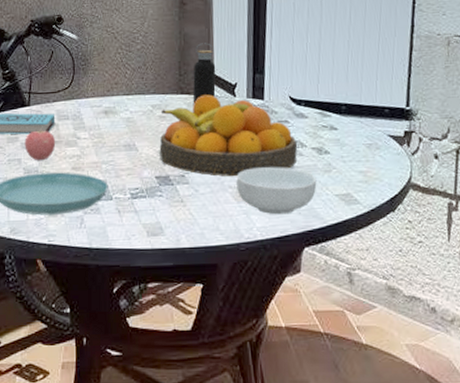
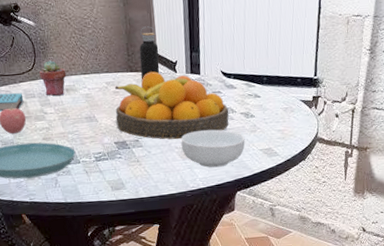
potted succulent: none [76,78,107,119] -> present [39,60,67,96]

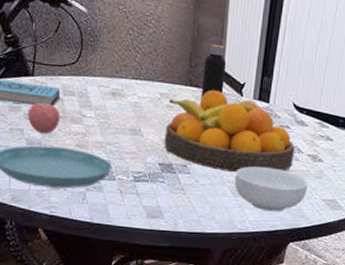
potted succulent: present [39,60,67,96] -> none [84,56,116,99]

